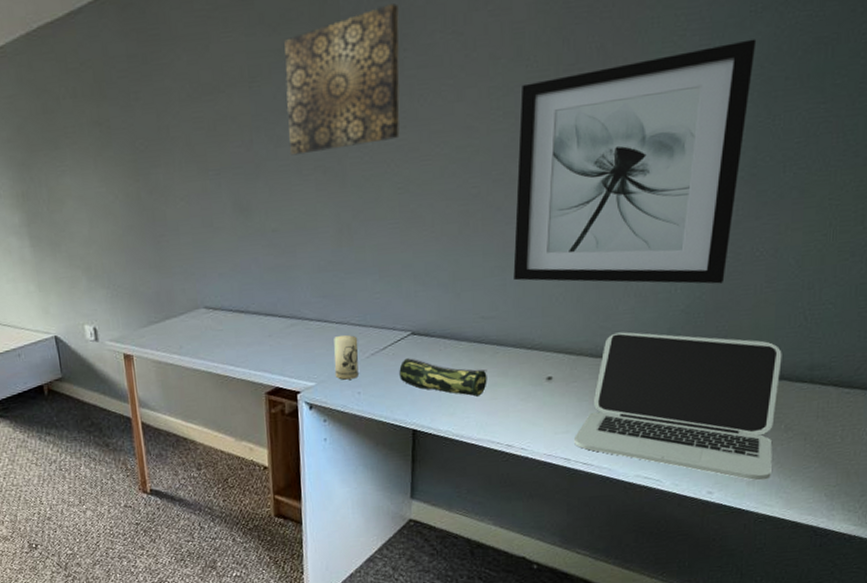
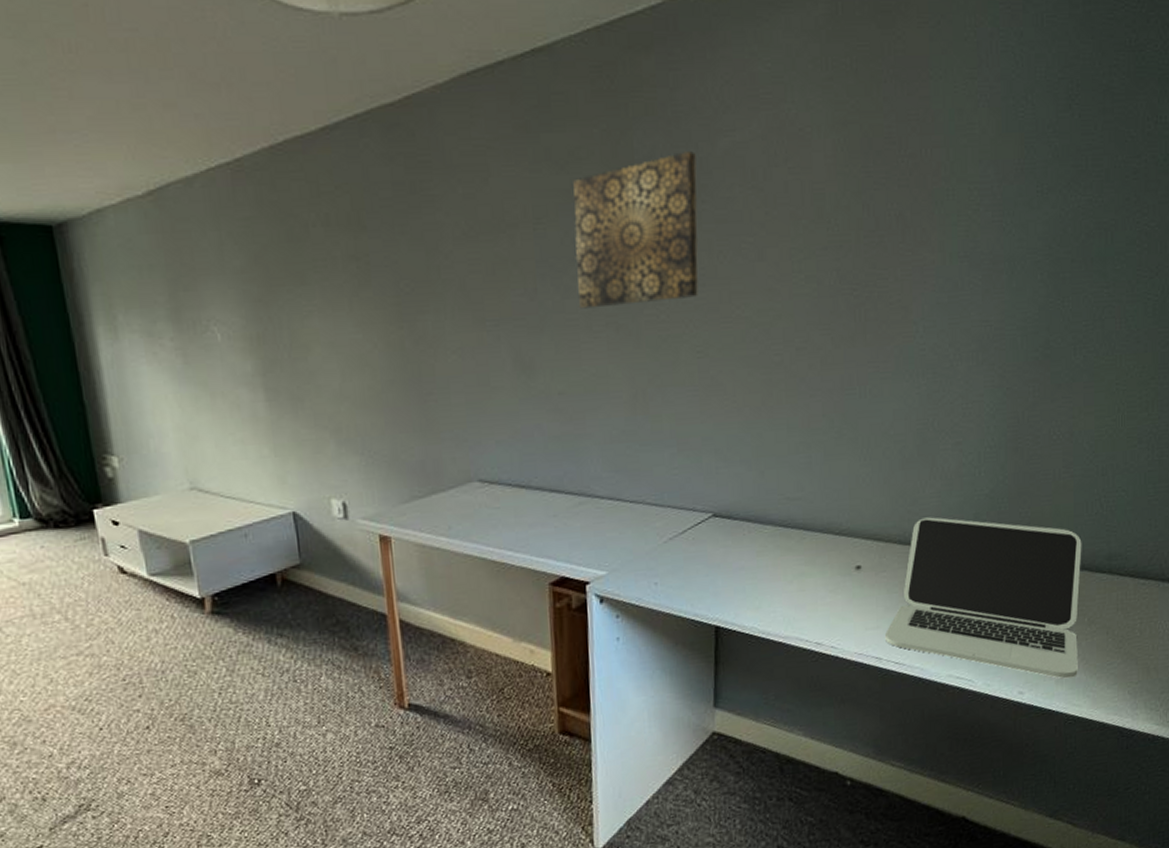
candle: present [334,335,359,380] -> none [627,516,655,568]
pencil case: present [399,358,487,397] -> none [700,543,794,588]
wall art: present [513,39,757,284] -> none [819,219,1044,468]

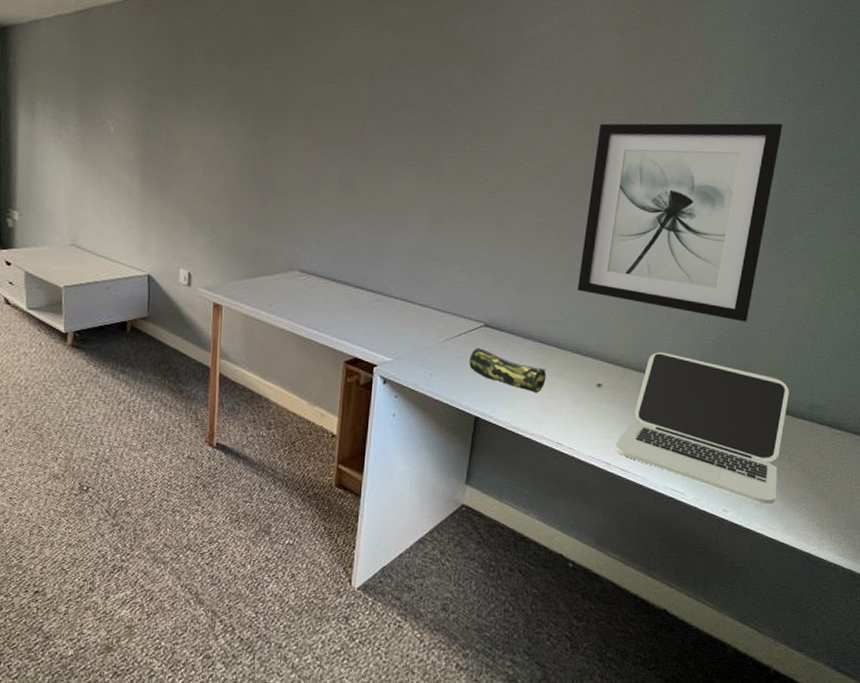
wall art: present [573,151,699,309] -> none [397,33,506,149]
pencil case: none [700,543,794,588] -> present [469,348,547,393]
wall art: none [819,219,1044,468] -> present [577,123,783,322]

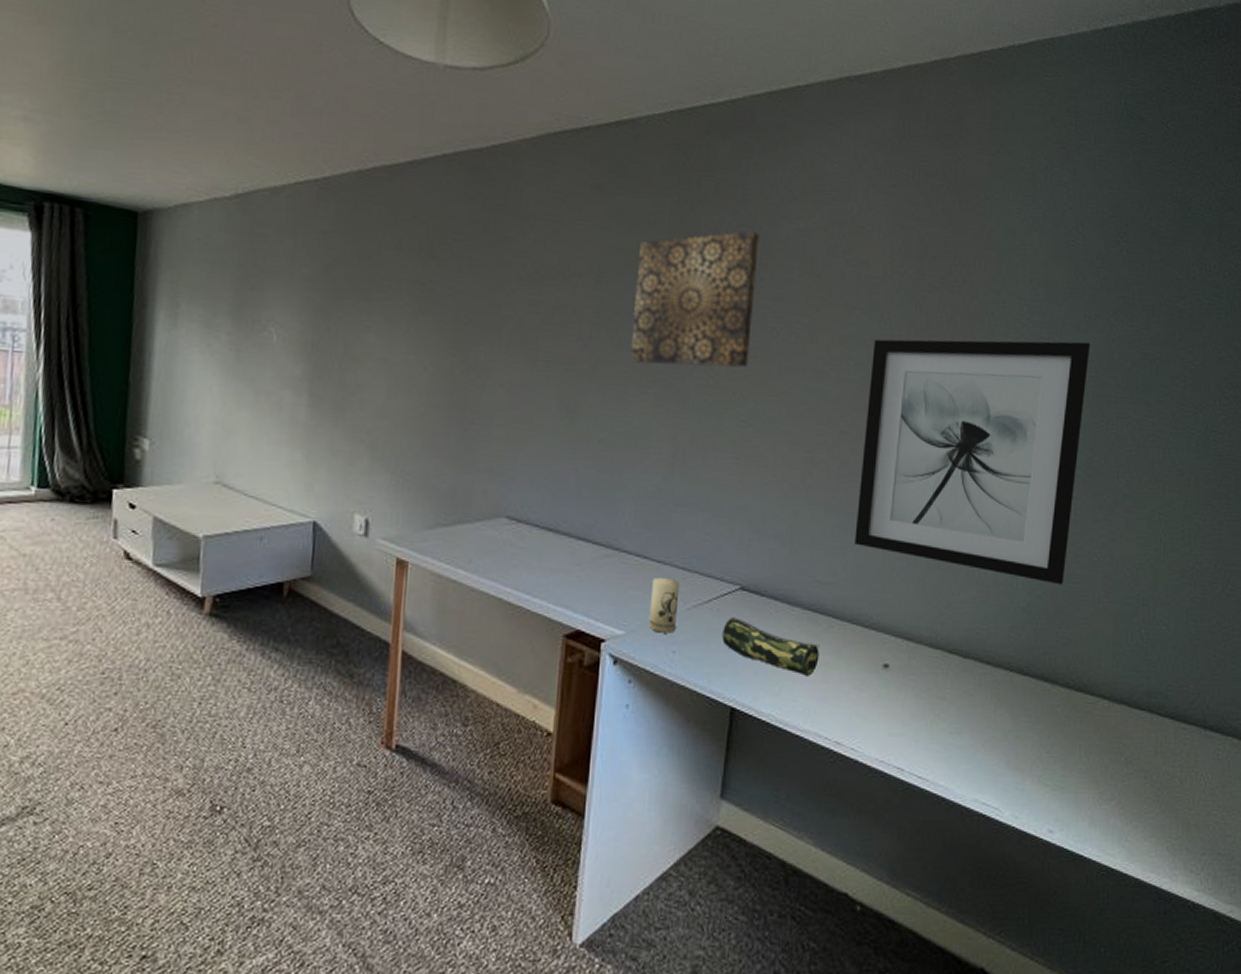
wall art: none [397,33,506,149] -> present [630,231,760,368]
candle: none [411,317,436,360] -> present [648,578,680,633]
laptop: present [614,352,790,505] -> none [908,623,1120,823]

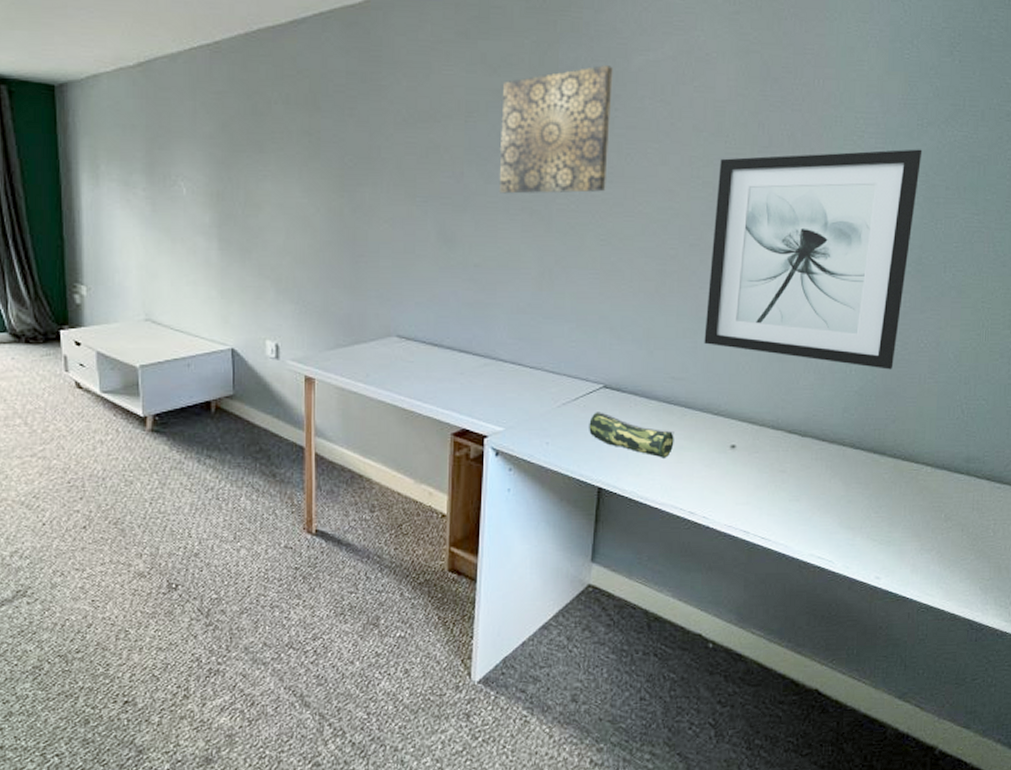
candle: present [648,578,680,633] -> none [524,382,551,428]

